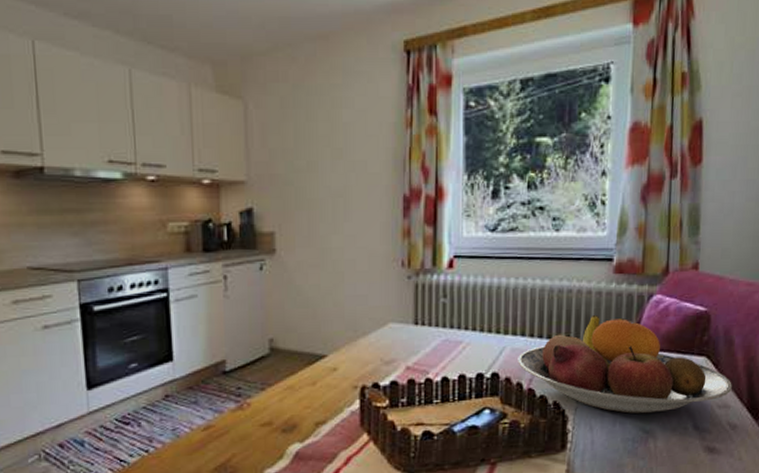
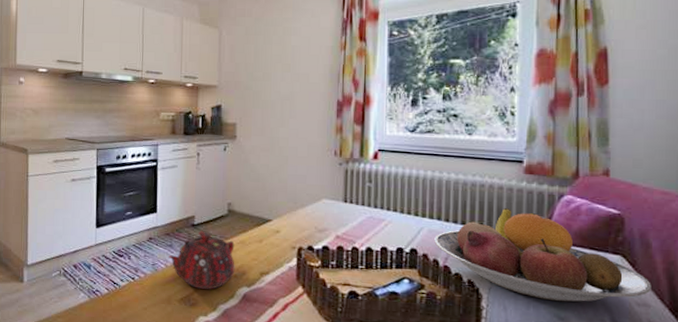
teapot: none [194,378,283,453] -> present [168,231,235,289]

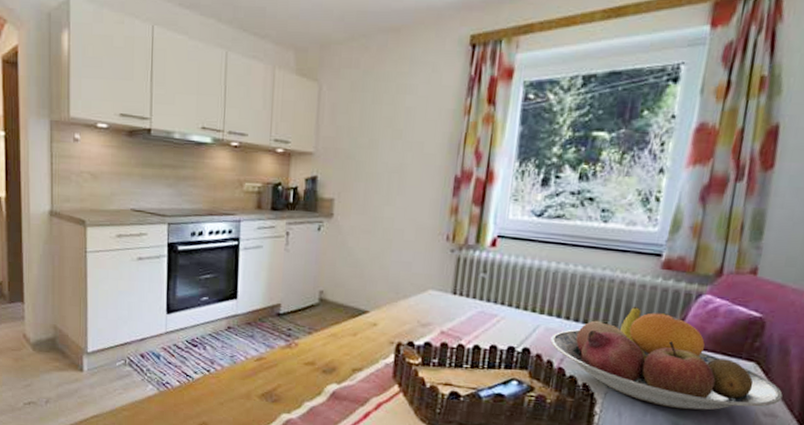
teapot: present [168,231,235,289] -> none [249,321,325,385]

